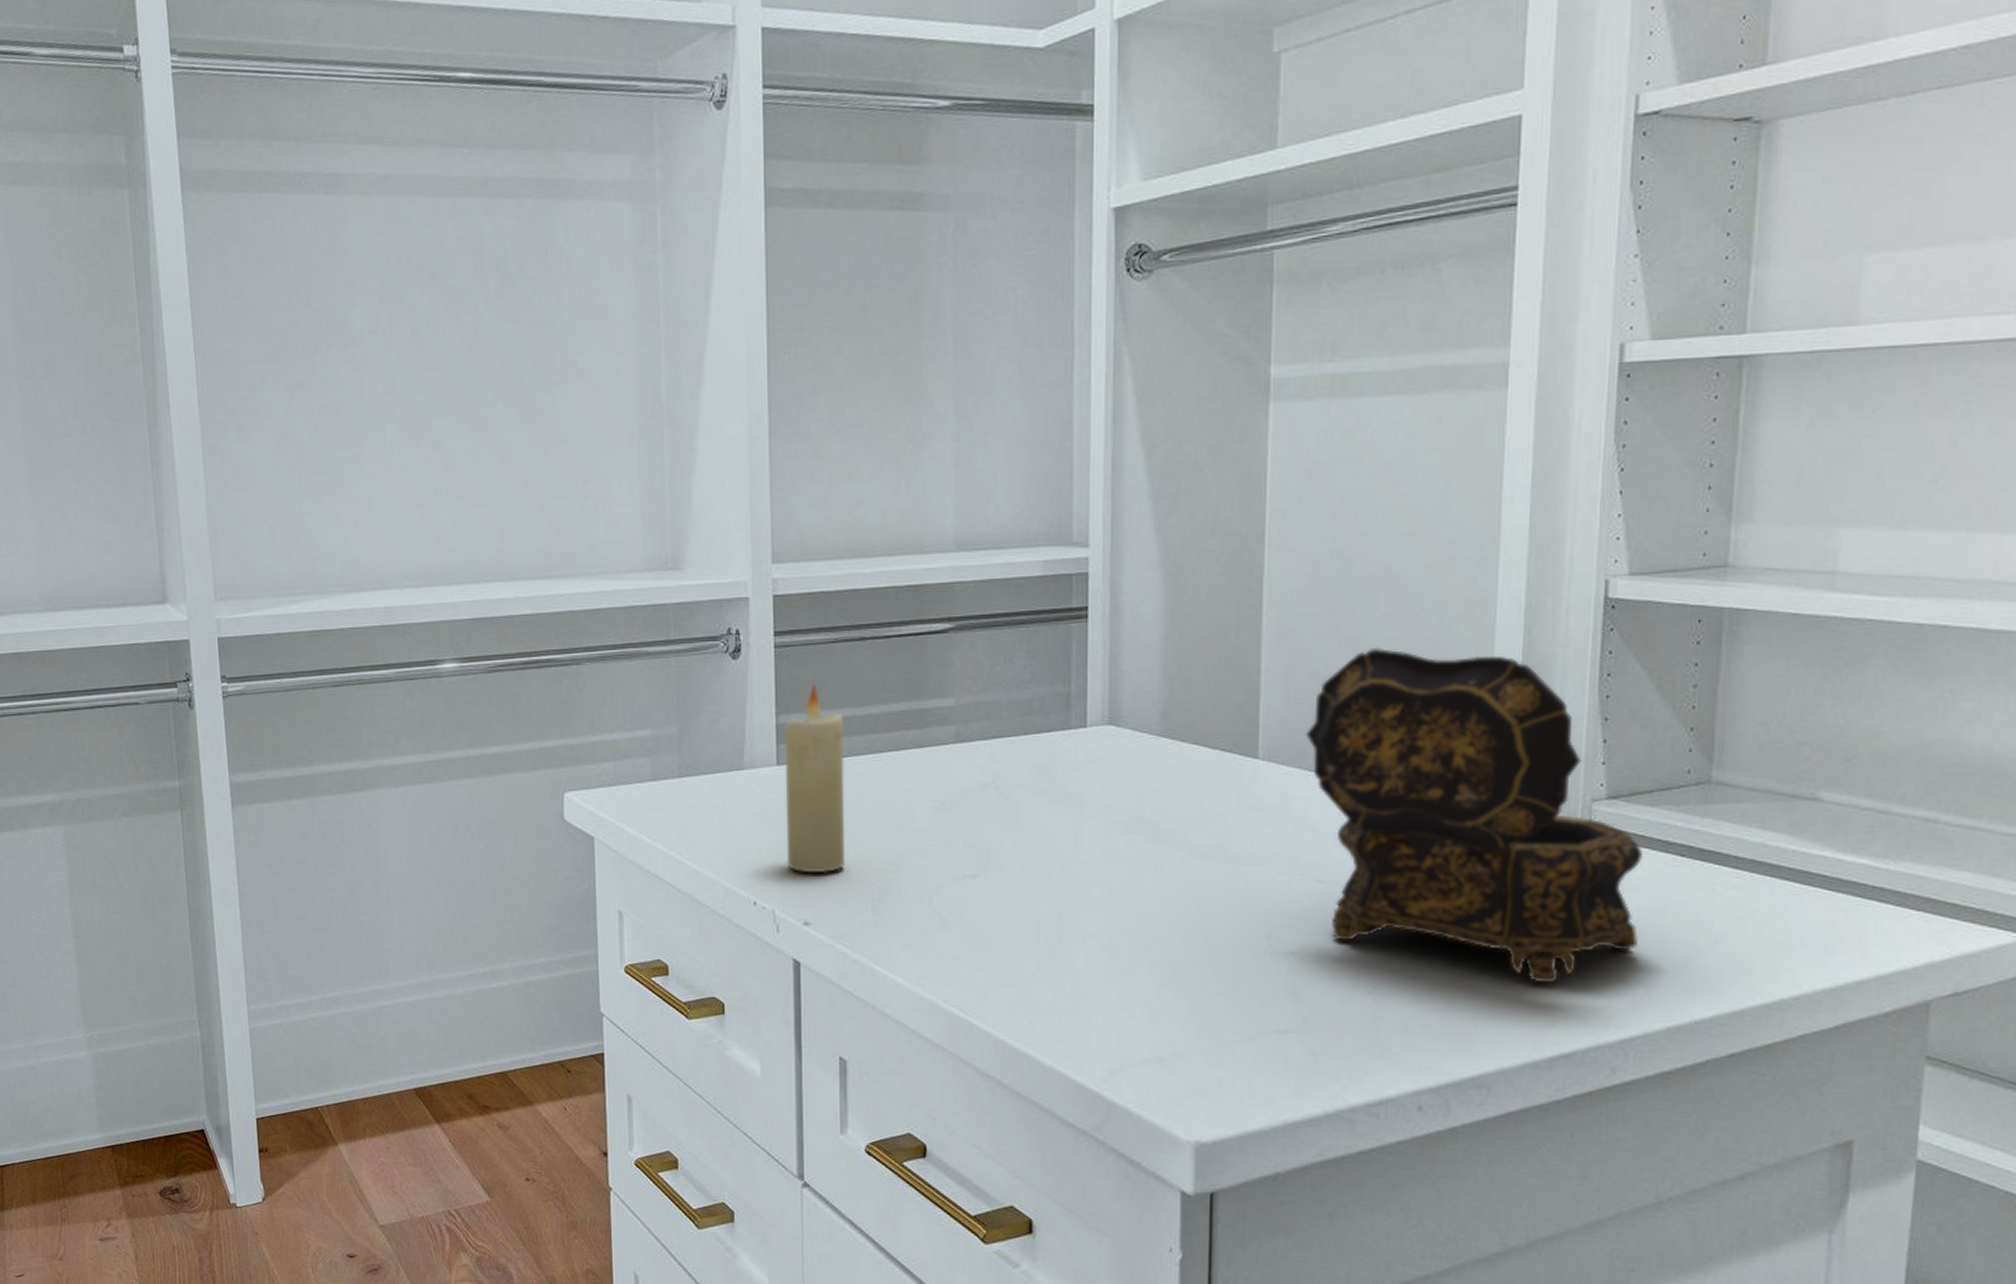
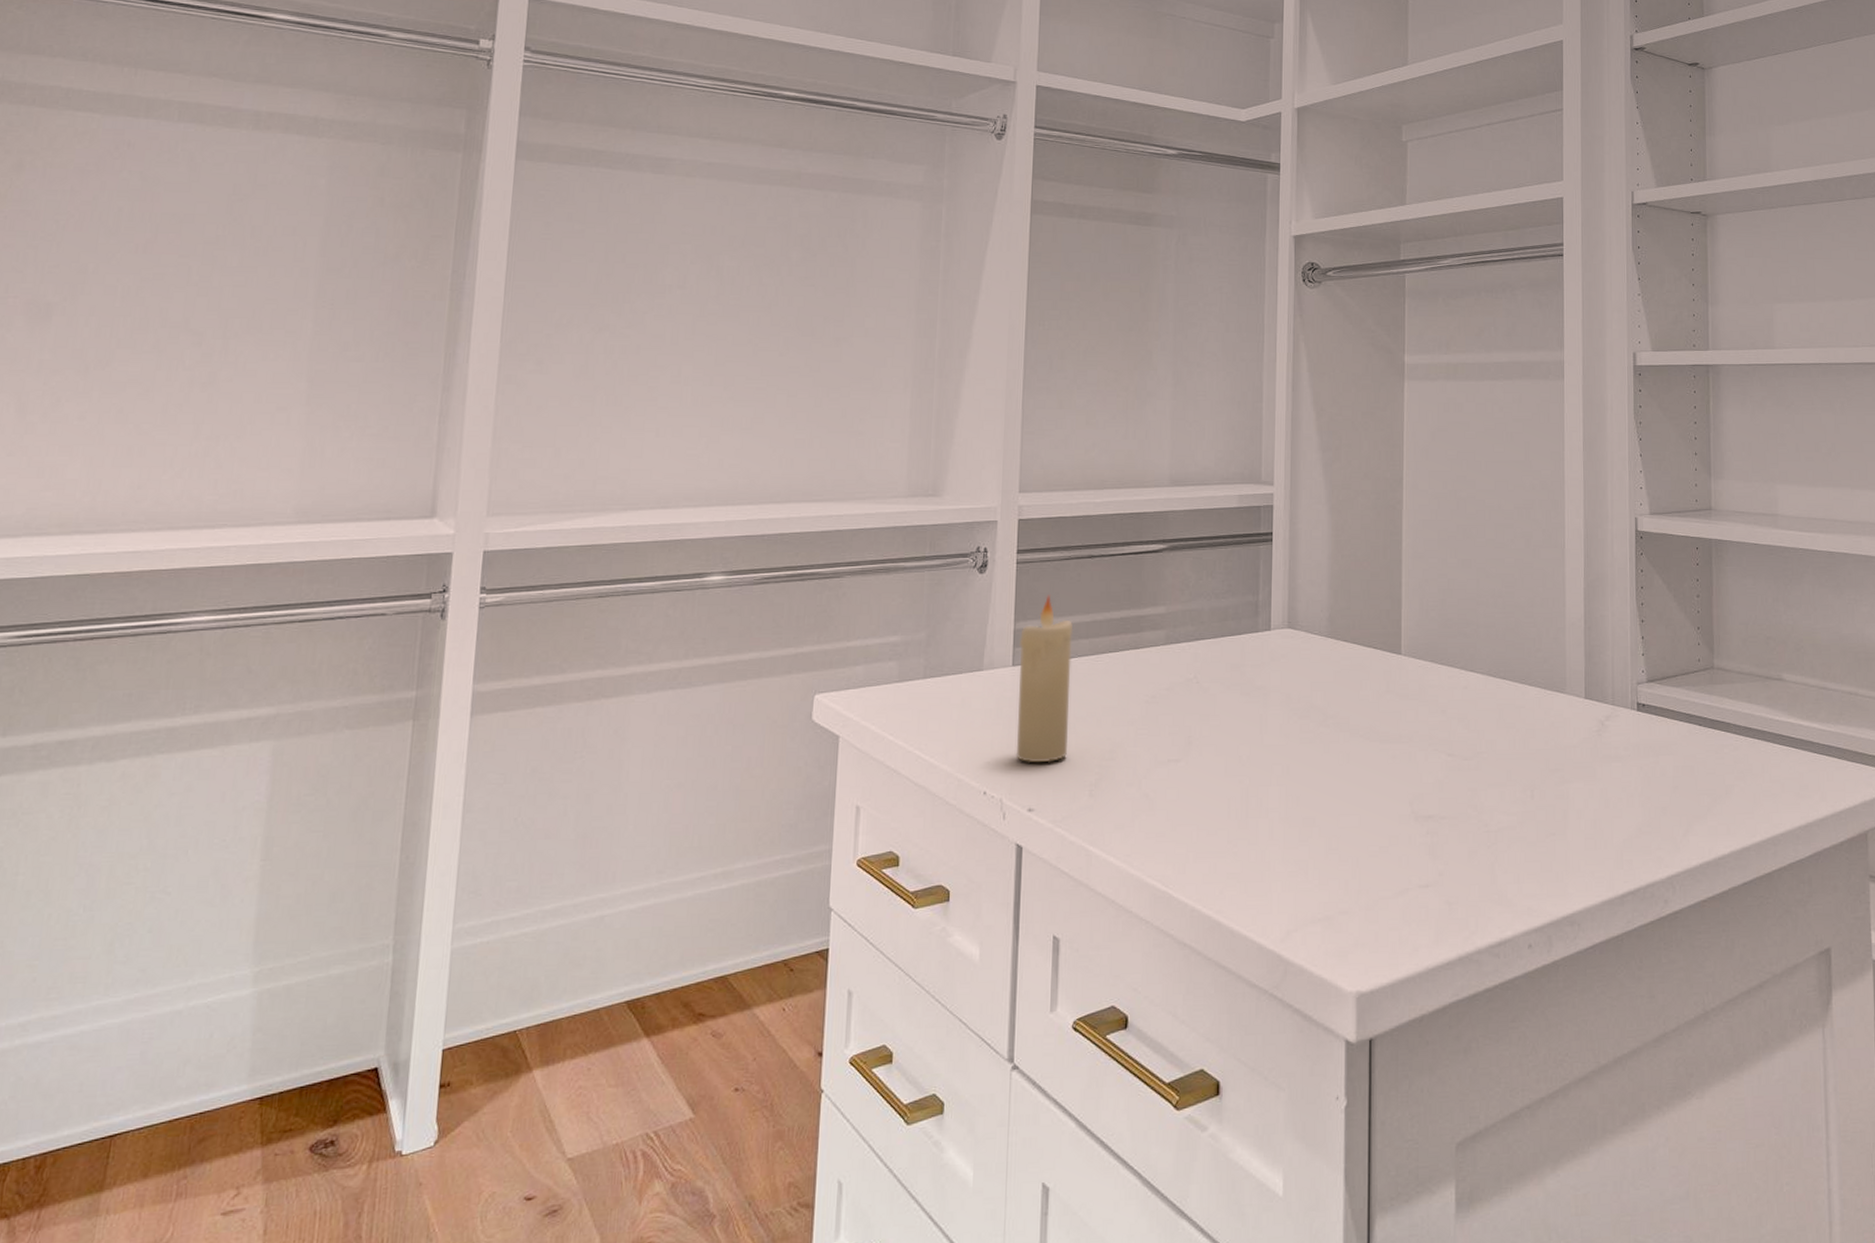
jewelry box: present [1305,647,1644,982] -> none [1436,566,1676,832]

